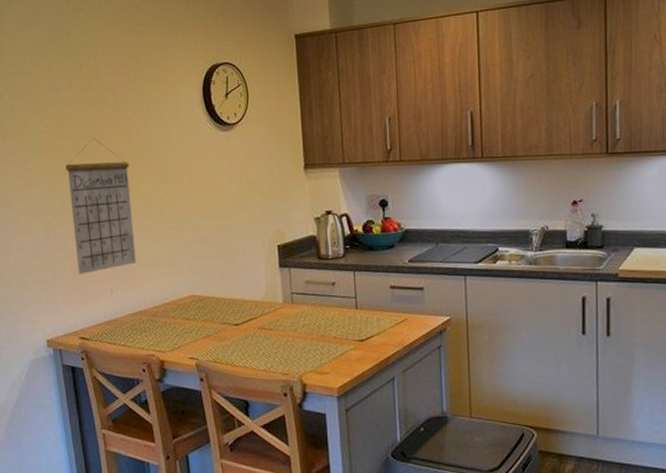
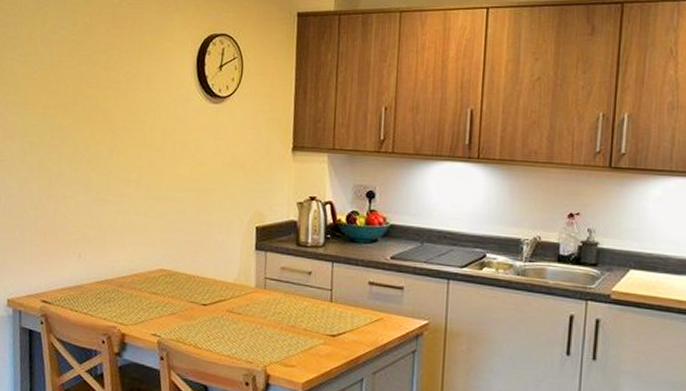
calendar: present [66,138,137,274] -> none [48,97,113,235]

